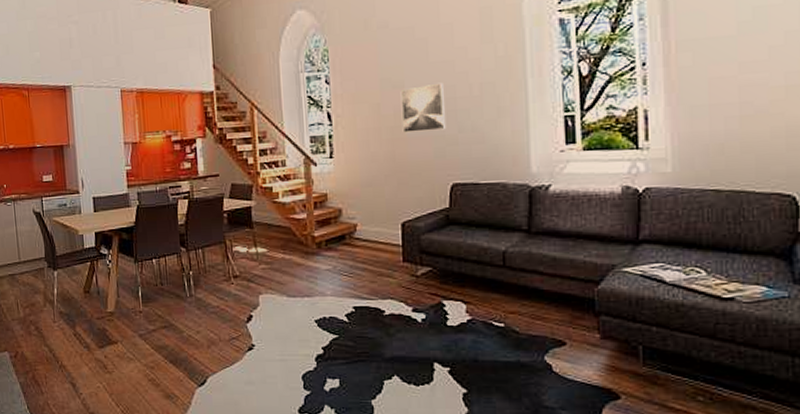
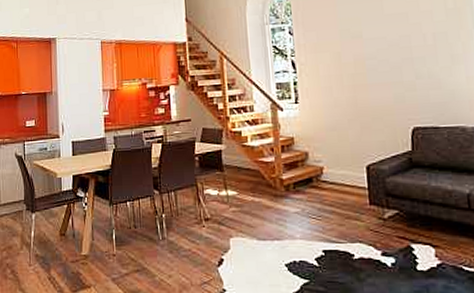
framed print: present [400,82,447,133] -> none [359,33,404,79]

